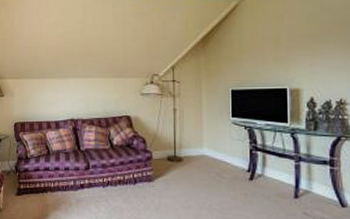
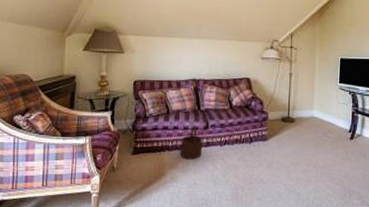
wooden bucket: none [62,167,85,201] -> present [180,126,203,160]

